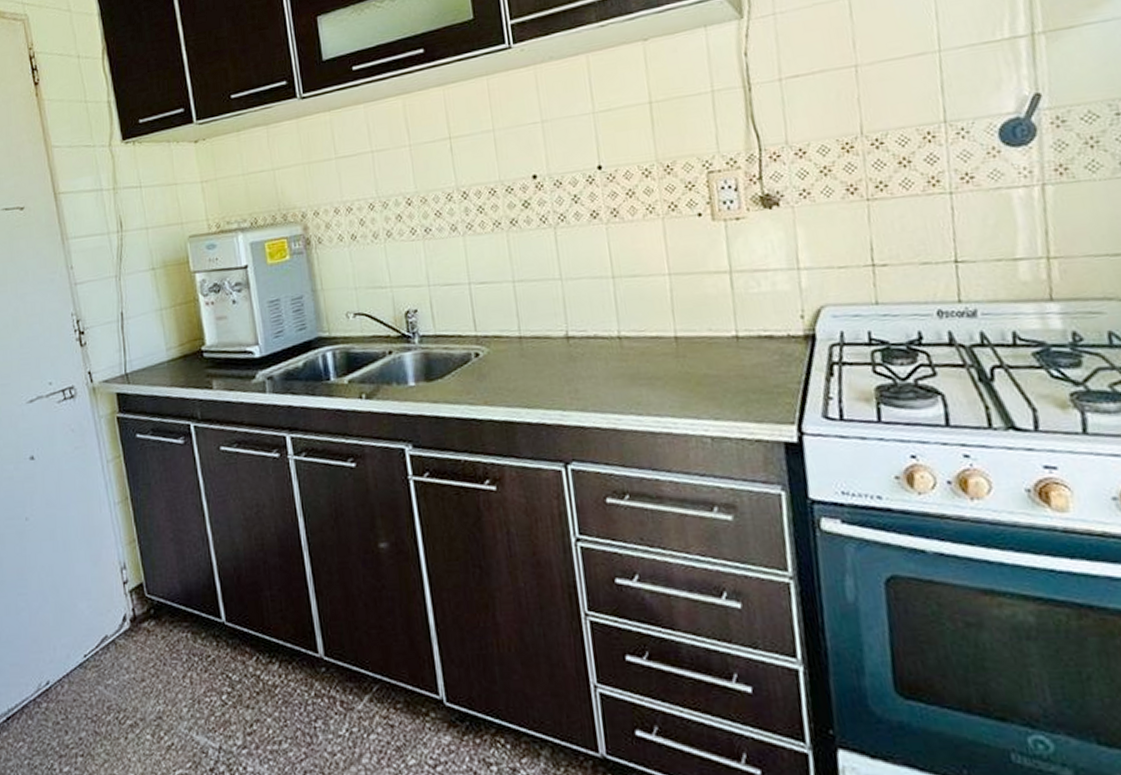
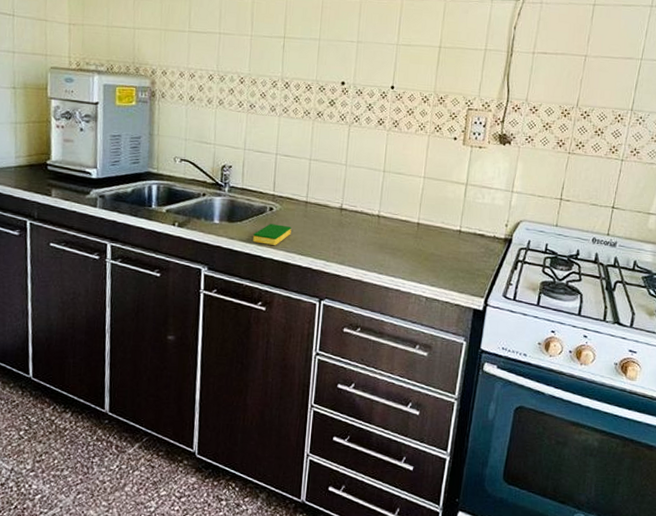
dish sponge: none [461,373,509,403] -> present [253,224,292,245]

